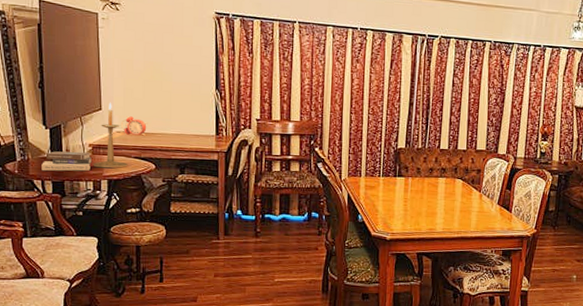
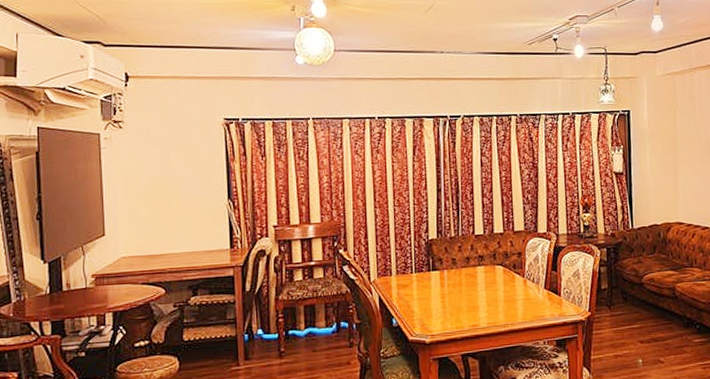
books: present [41,151,92,171] -> none [39,284,95,311]
candlestick: present [93,102,128,169] -> none [96,226,135,300]
alarm clock: present [121,116,148,136] -> none [127,239,156,260]

